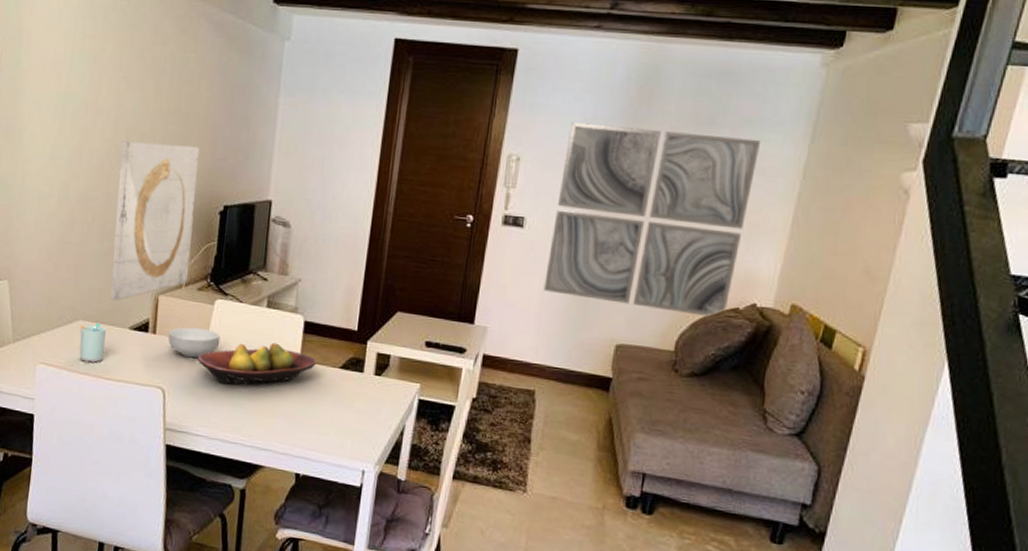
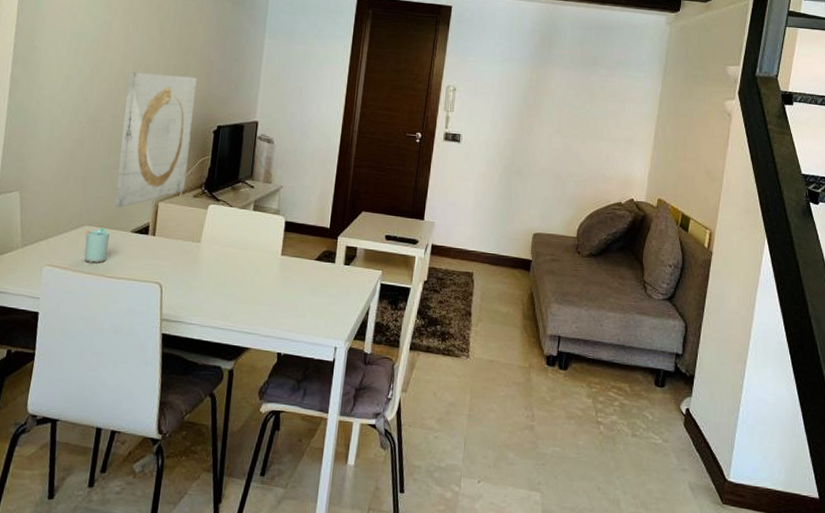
cereal bowl: present [168,327,221,358] -> none [166,229,213,256]
fruit bowl: present [197,343,316,385] -> none [192,240,295,278]
wall art: present [543,122,760,317] -> none [477,62,628,210]

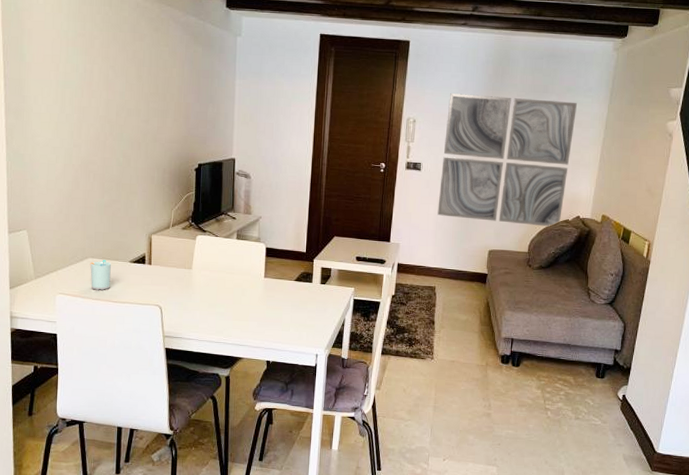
wall art: present [114,72,197,208] -> none [112,117,176,241]
wall art: none [477,62,628,210] -> present [437,93,577,227]

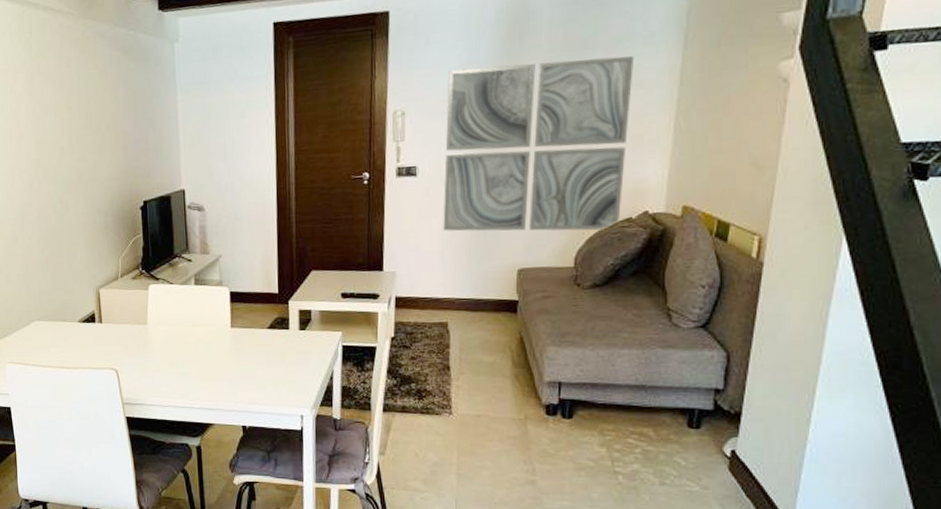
cup: present [89,259,111,290] -> none [36,321,61,356]

